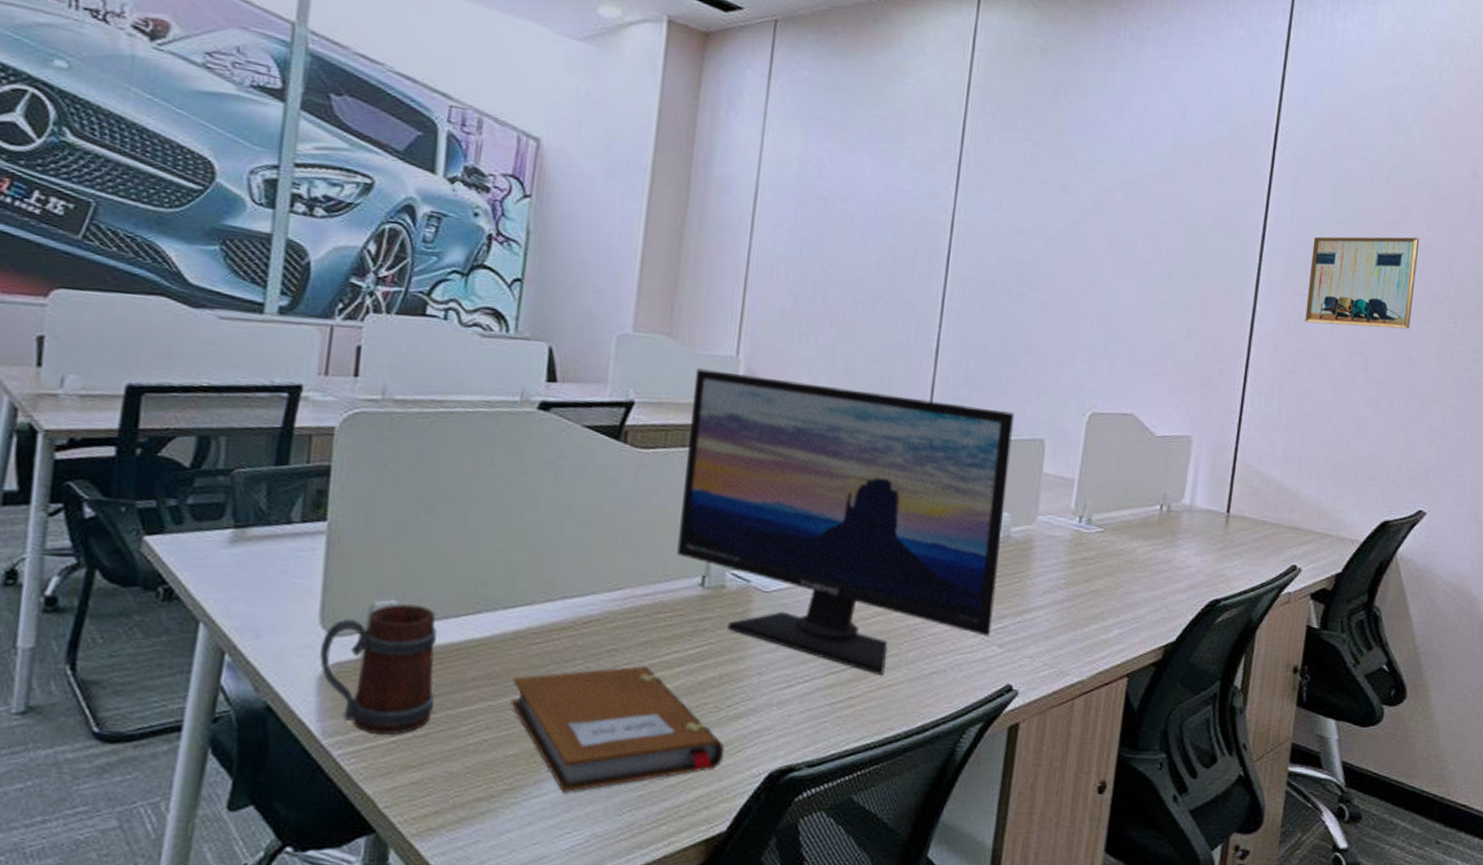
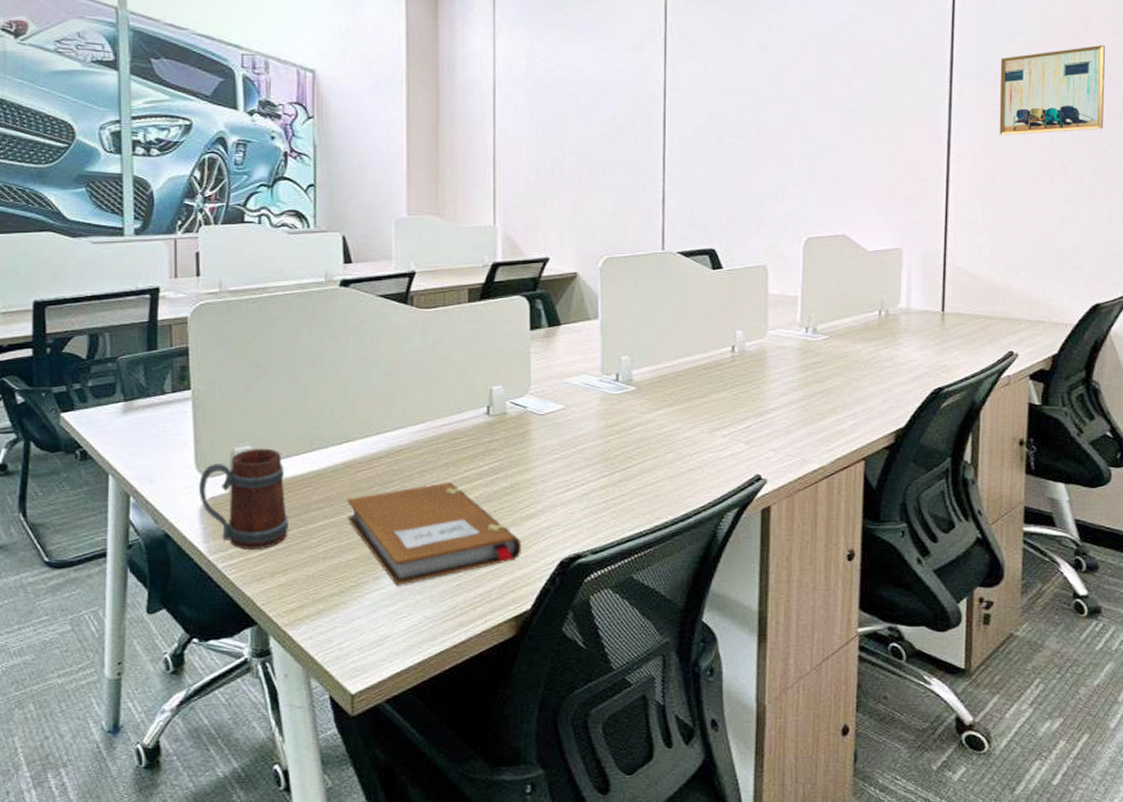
computer monitor: present [676,368,1015,675] -> none [462,239,738,475]

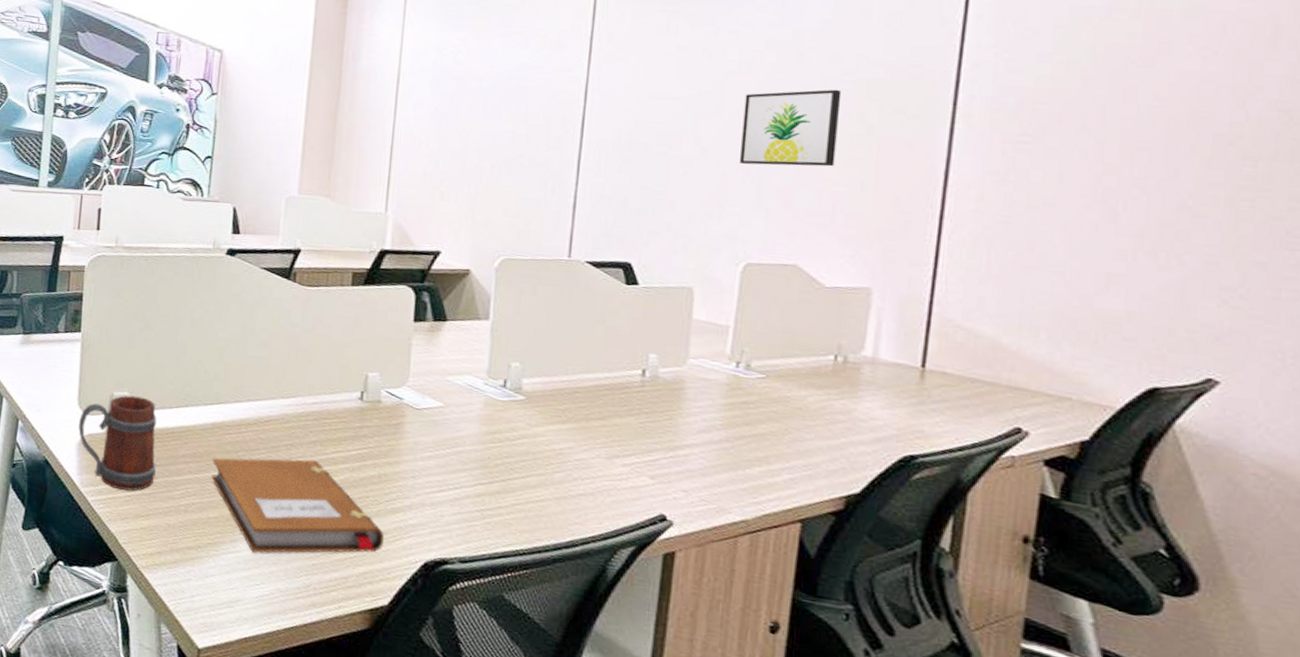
wall art: none [794,75,869,149] -> present [739,89,842,167]
wall art: present [999,45,1106,135] -> none [1020,72,1191,175]

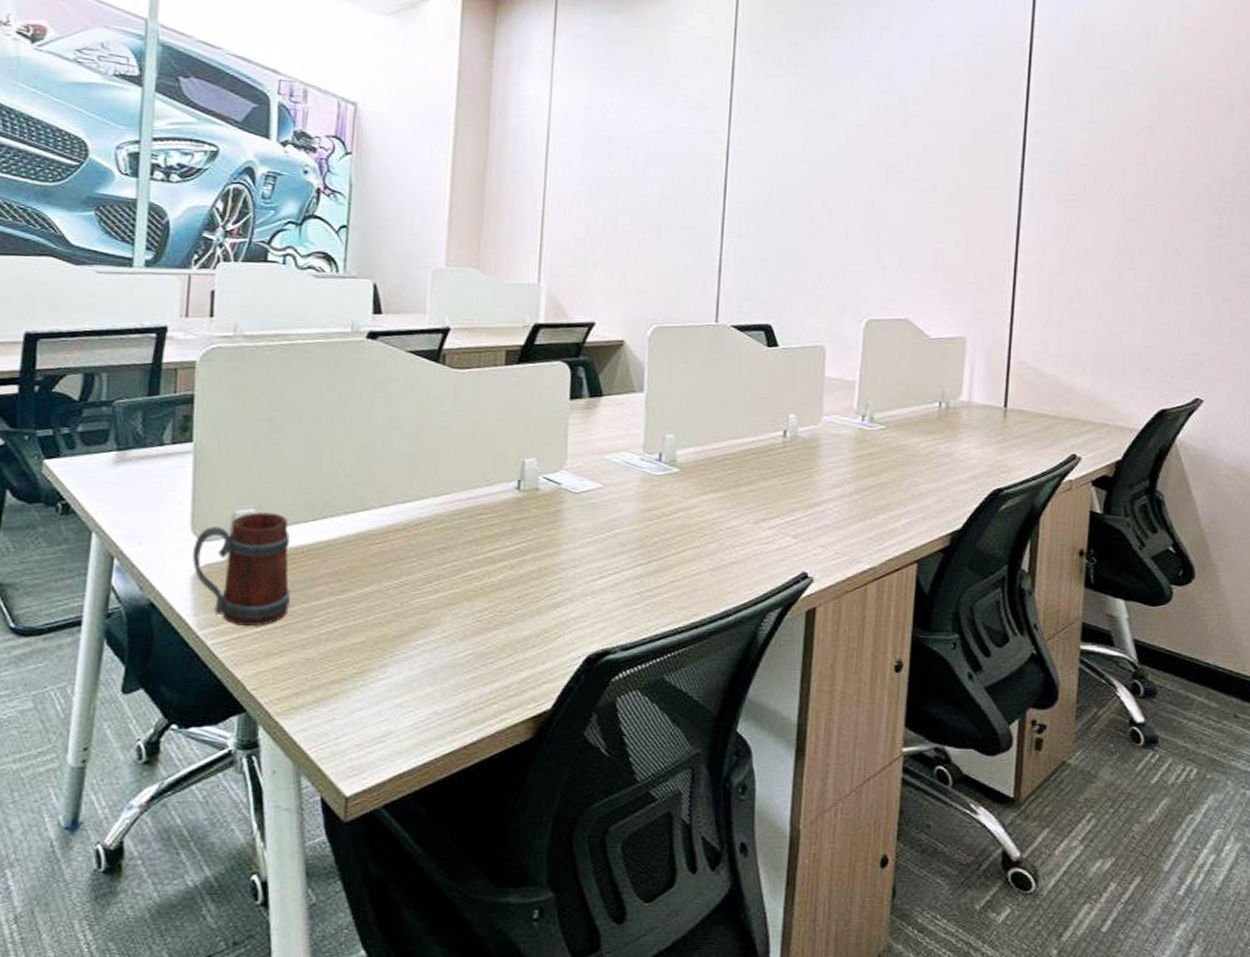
notebook: present [211,458,384,553] -> none [356,561,545,675]
wall art: present [739,89,842,167] -> none [859,152,939,225]

